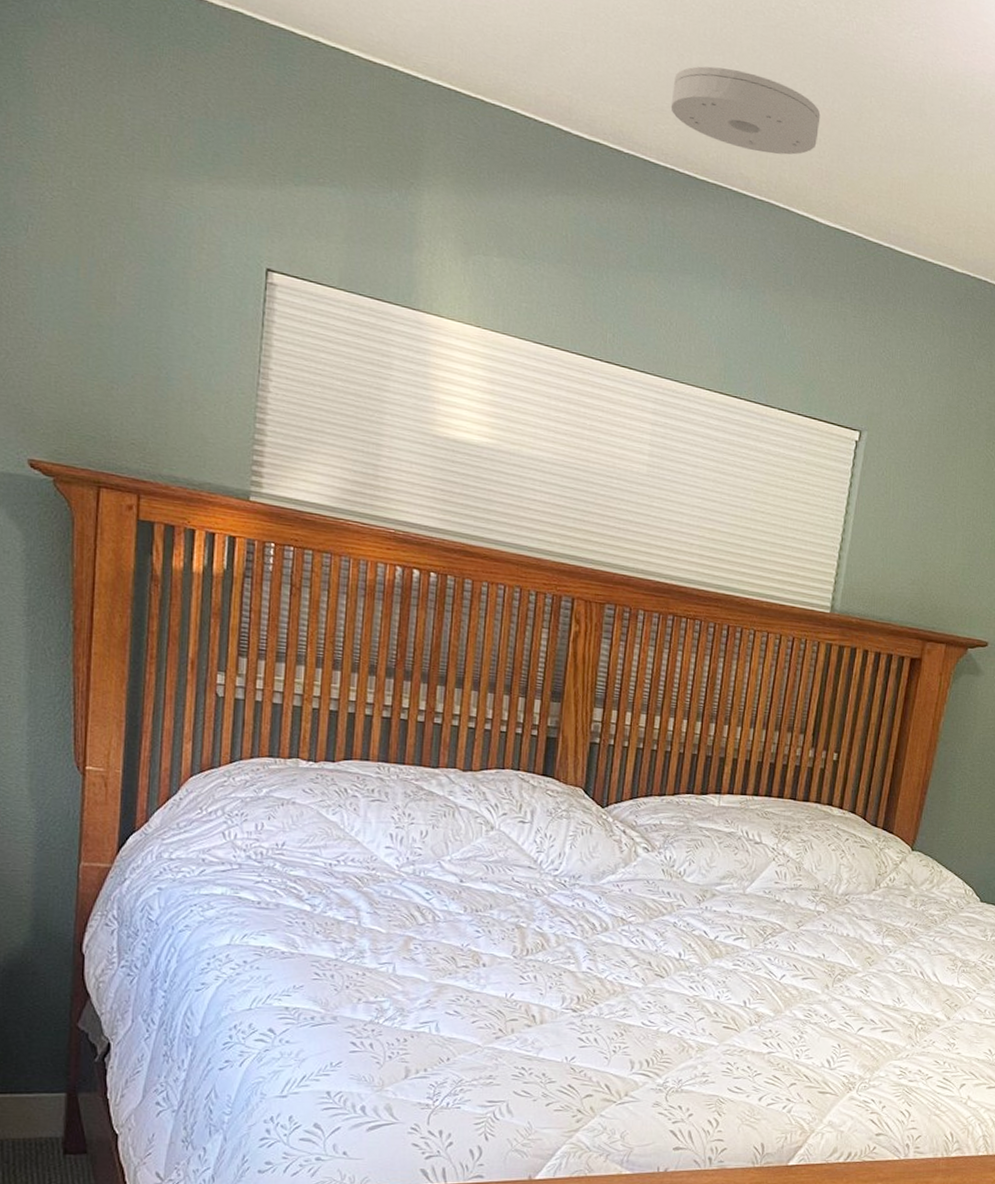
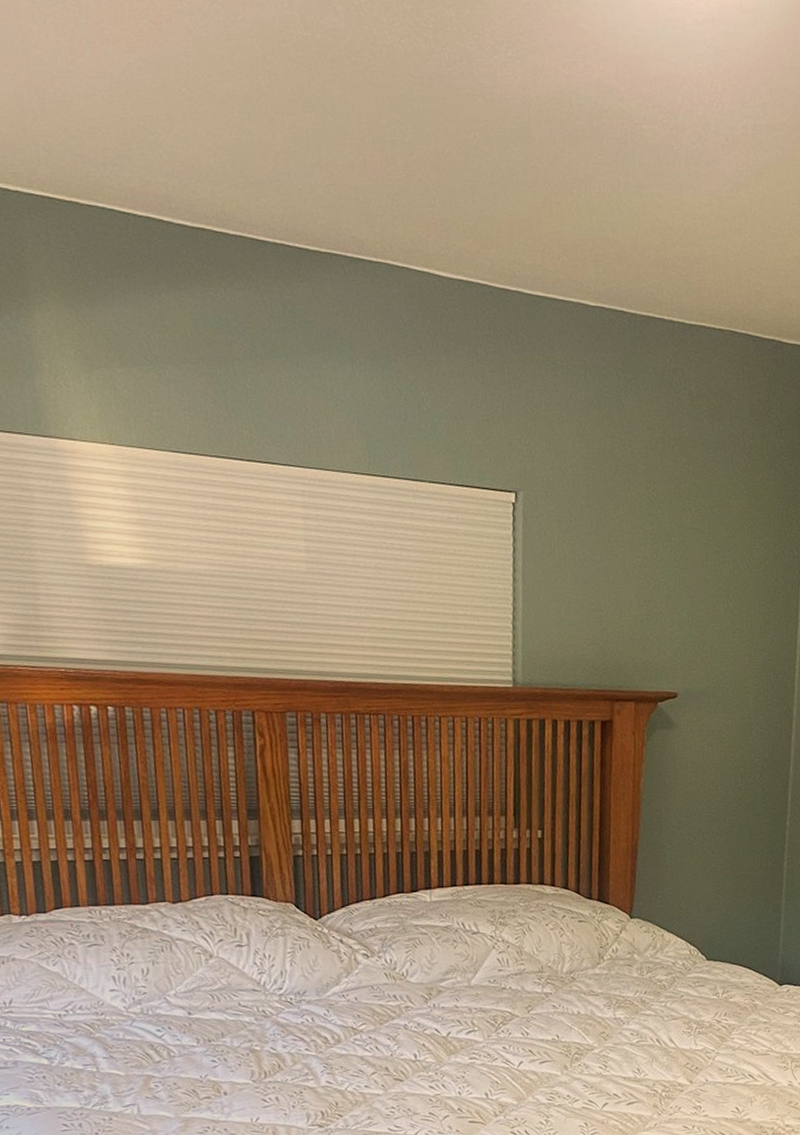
smoke detector: present [670,66,821,155] -> none [268,126,426,211]

